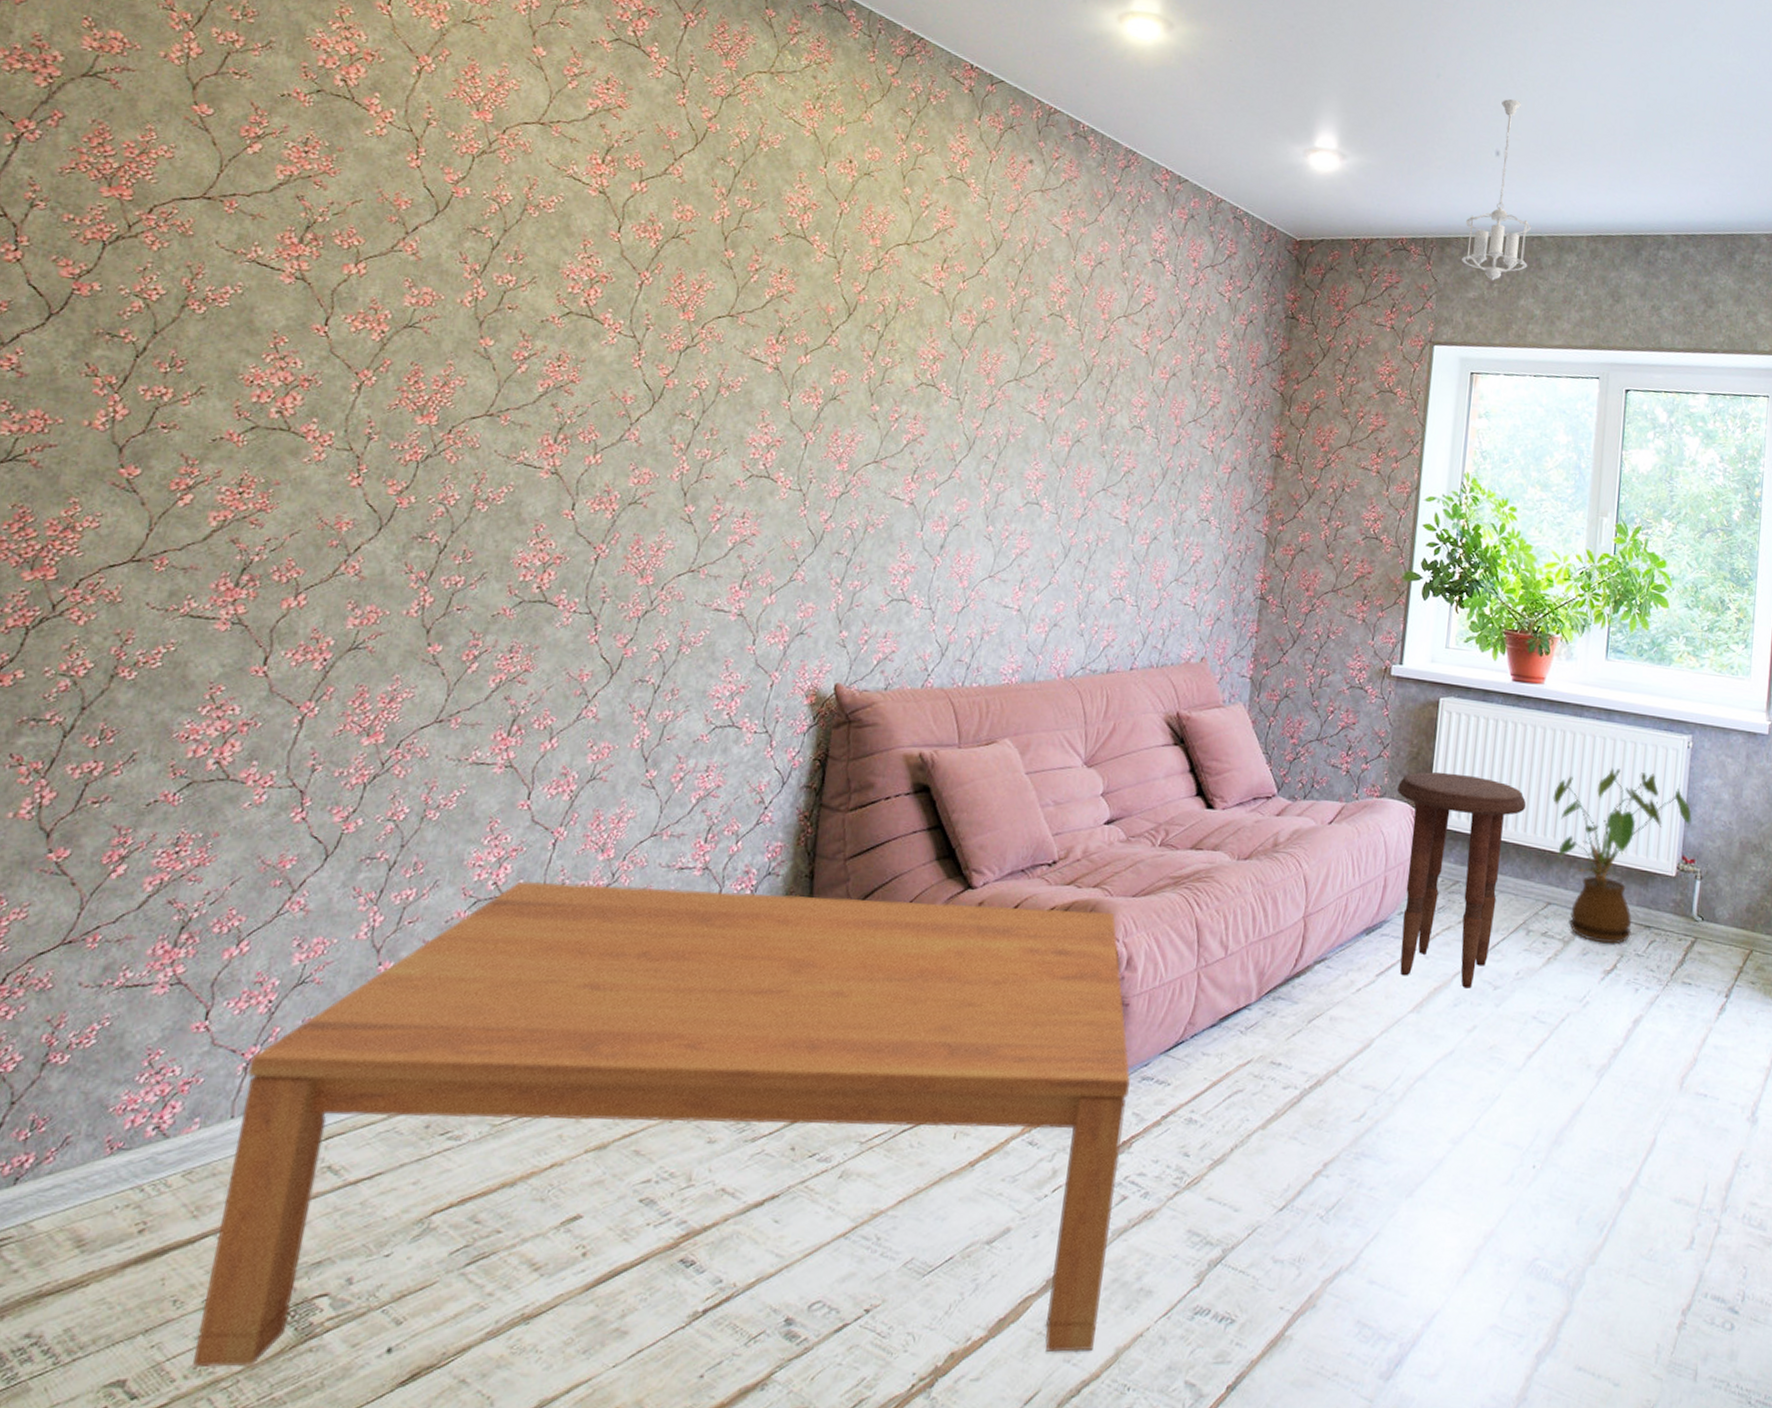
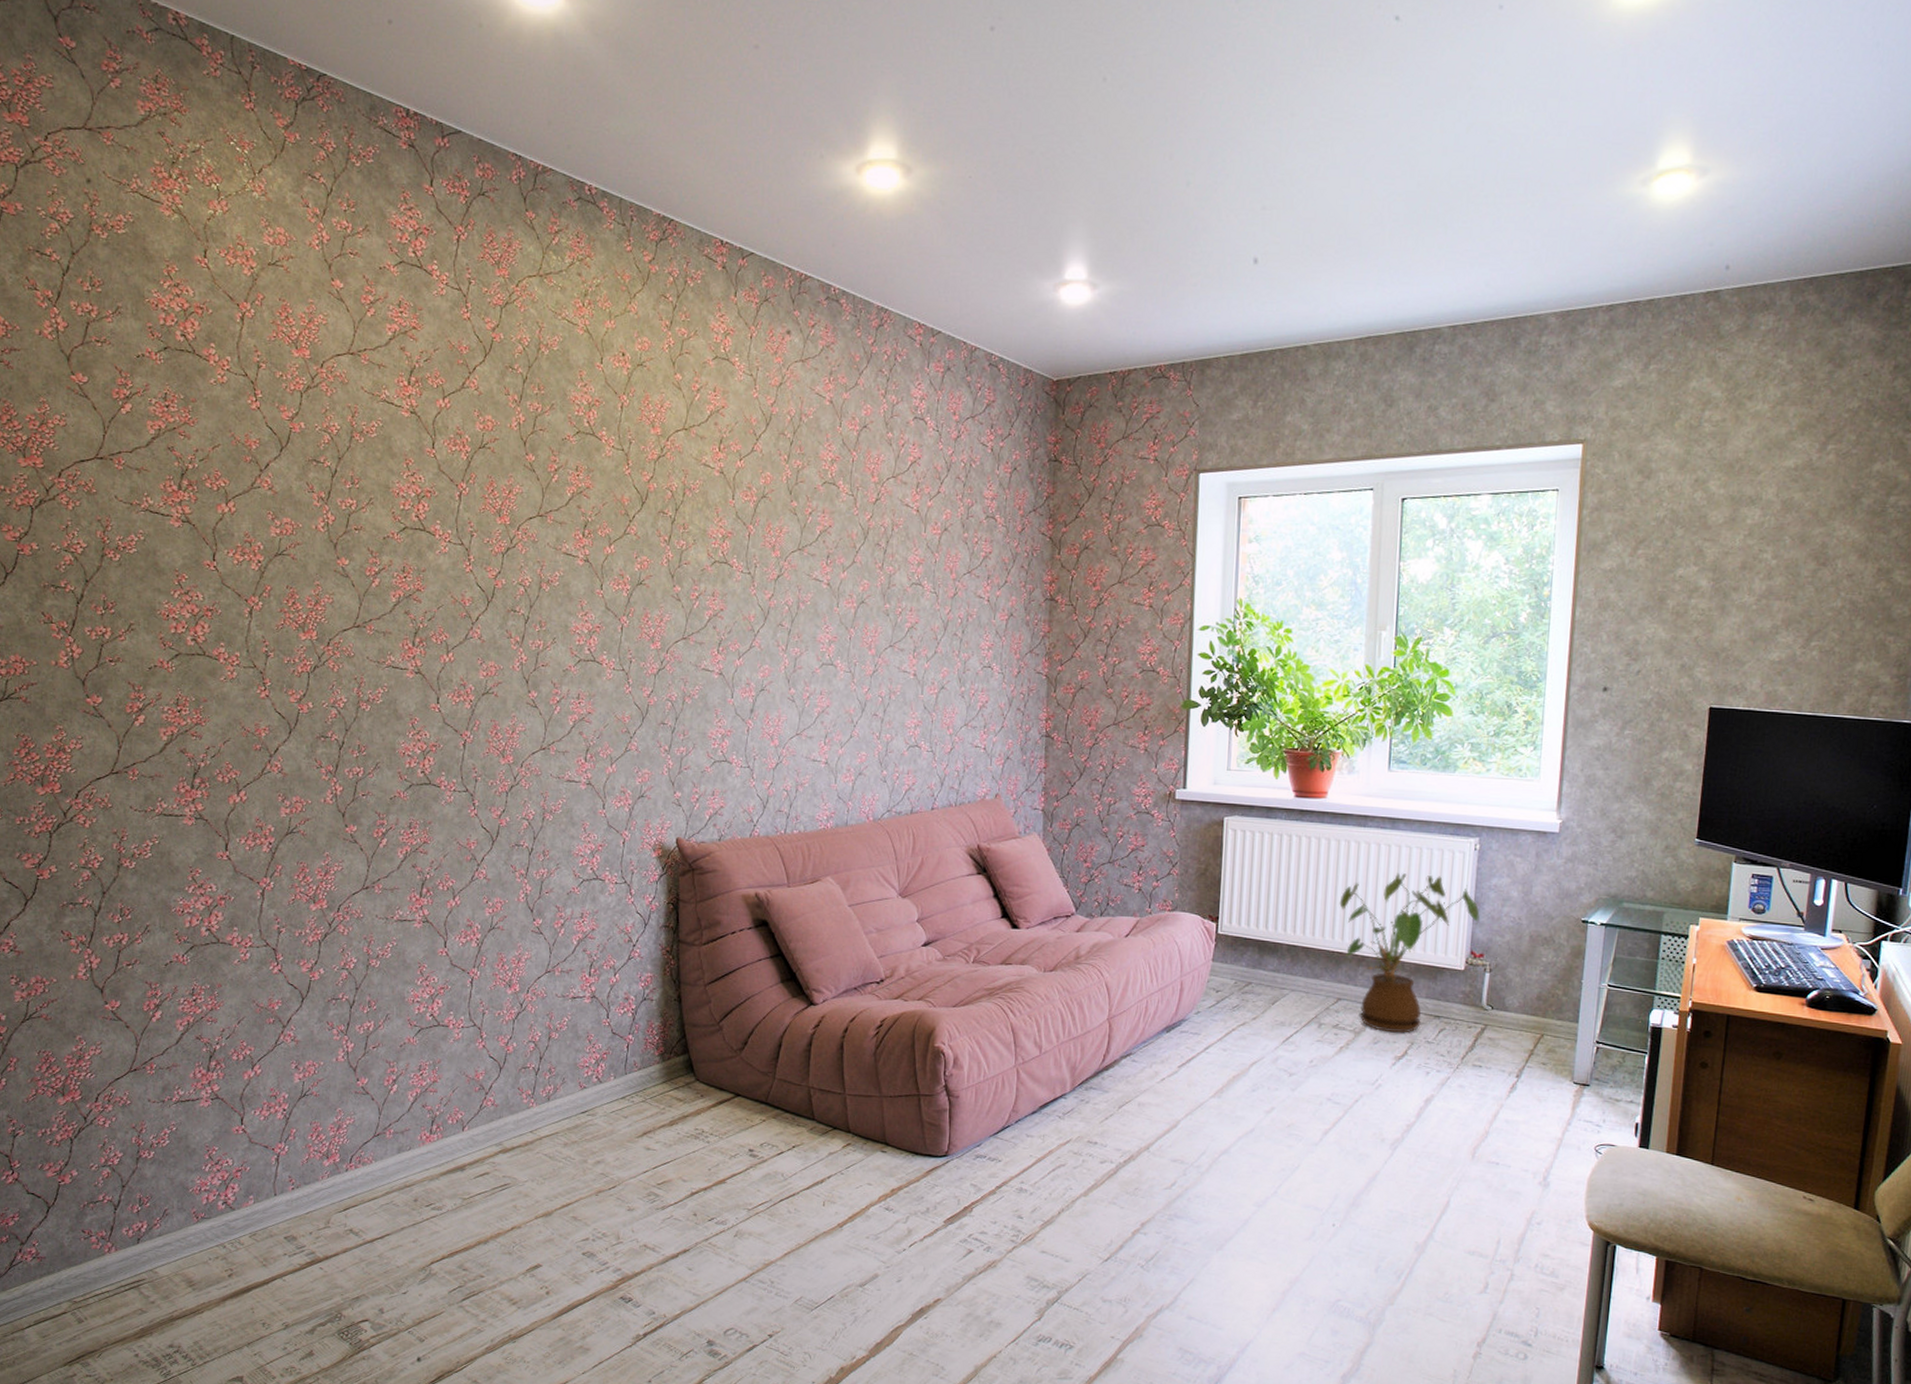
coffee table: present [193,880,1130,1368] -> none [280,1011,966,1370]
side table: present [1397,771,1527,989] -> none [1188,885,1314,1076]
pendant light: present [1462,99,1532,281] -> none [1223,198,1296,399]

